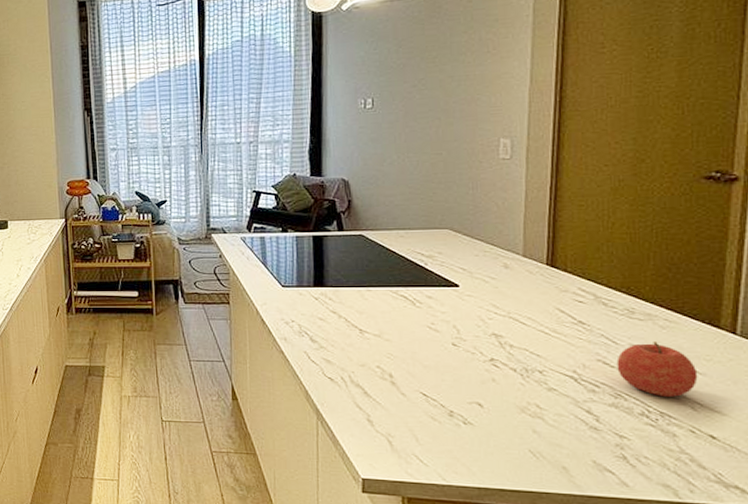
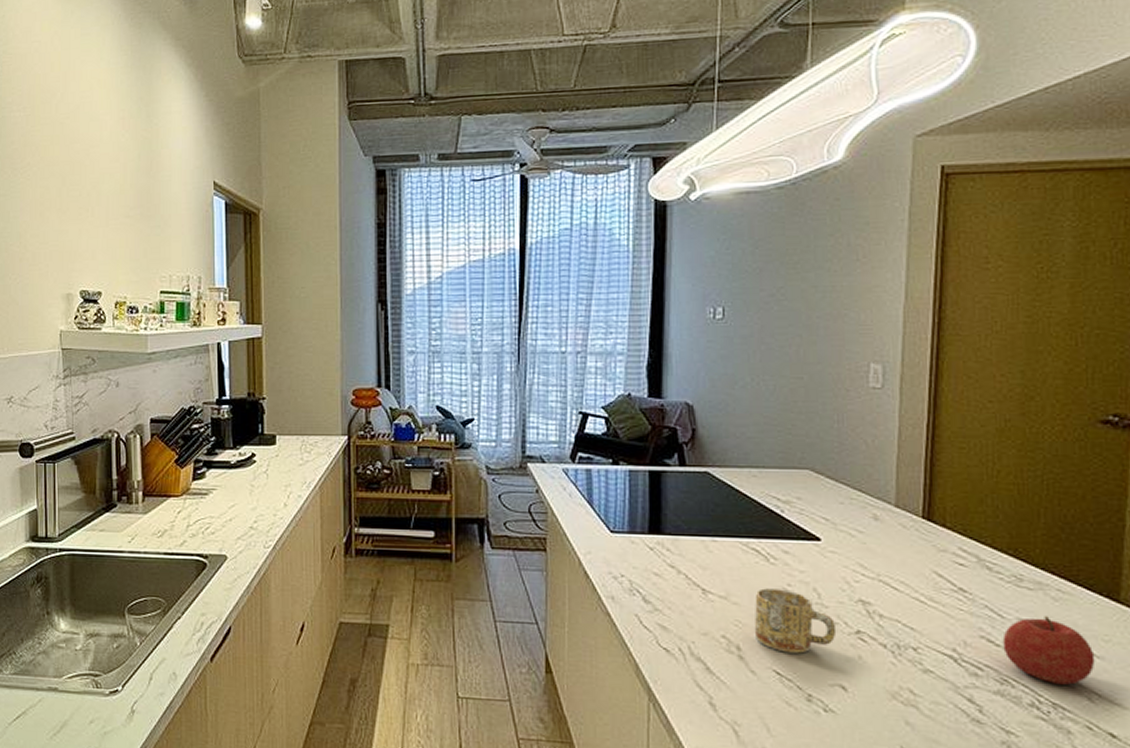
mug: none [404,327,474,378] -> present [755,588,837,654]

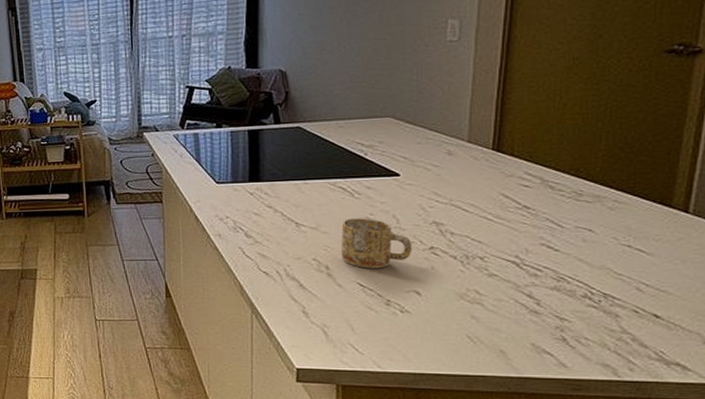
fruit: present [1002,616,1096,685] -> none [561,223,645,278]

